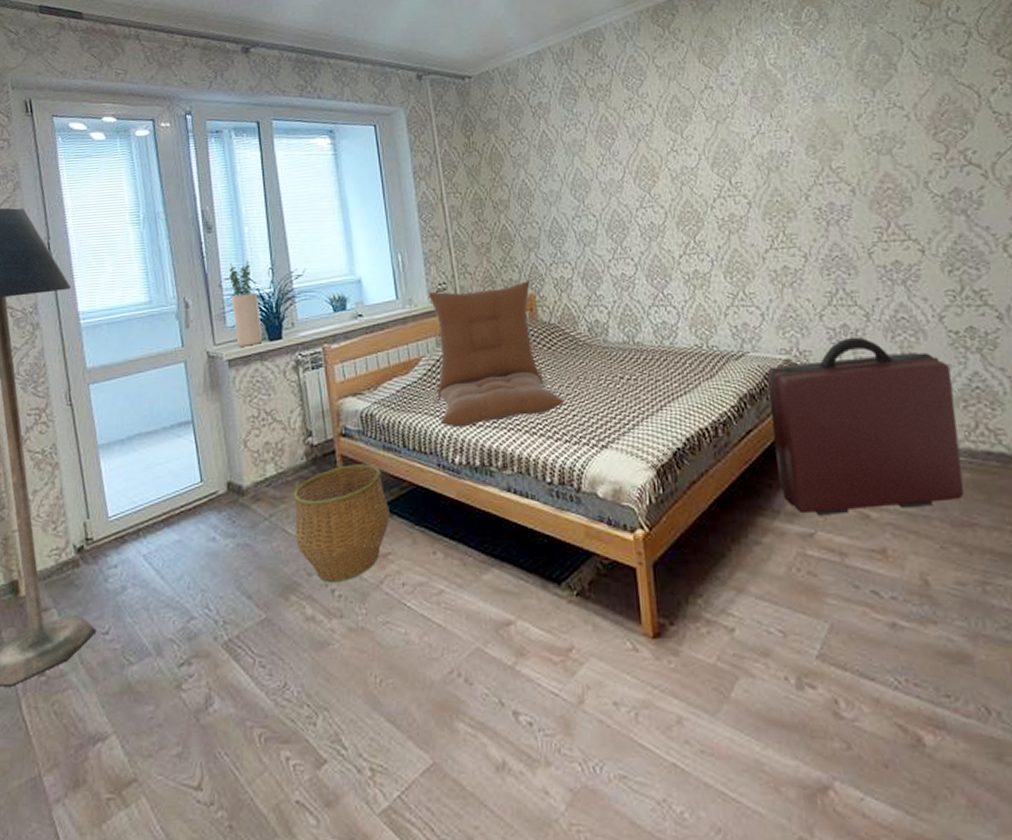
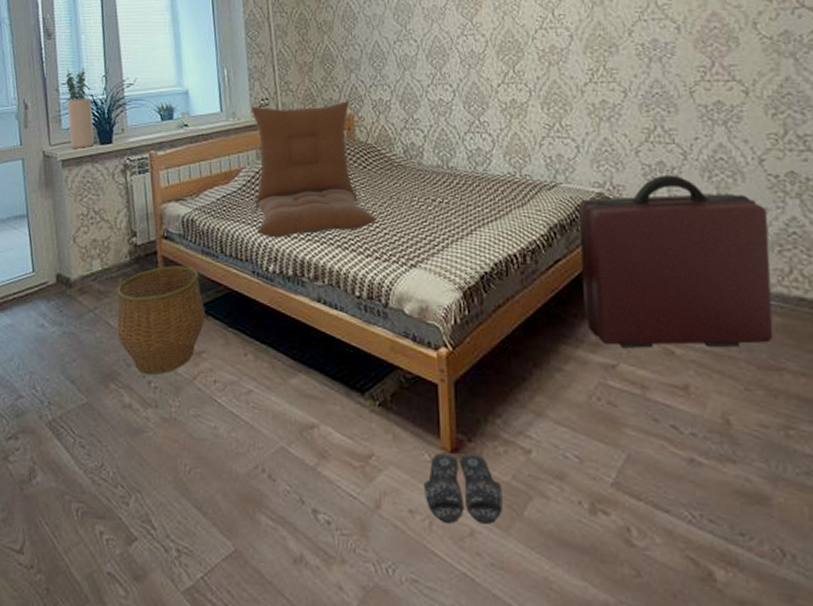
slippers: none [627,636,709,712] -> present [423,452,503,524]

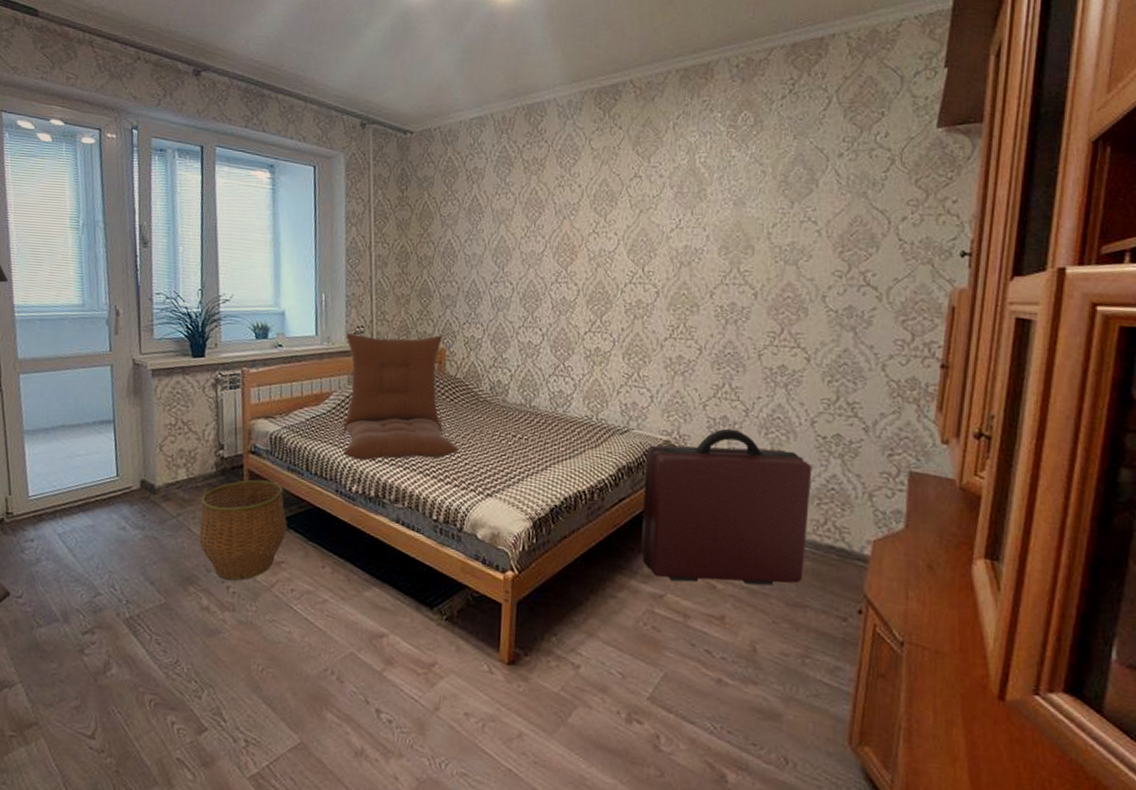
vase: present [65,68,95,150] -> none [160,279,187,360]
slippers: present [423,452,503,524] -> none [480,664,551,728]

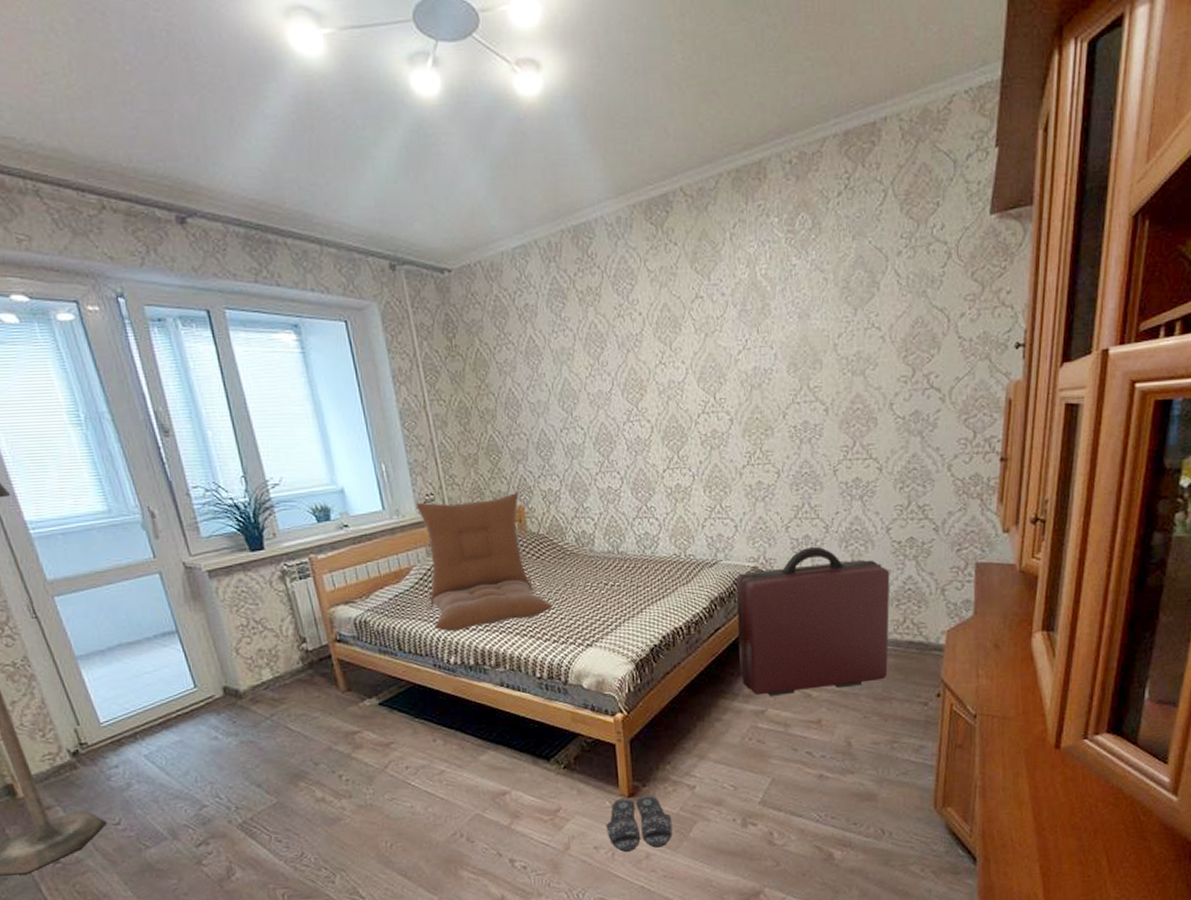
basket: present [198,479,287,581] -> none [293,666,390,769]
slippers: none [480,664,551,728] -> present [606,794,672,852]

